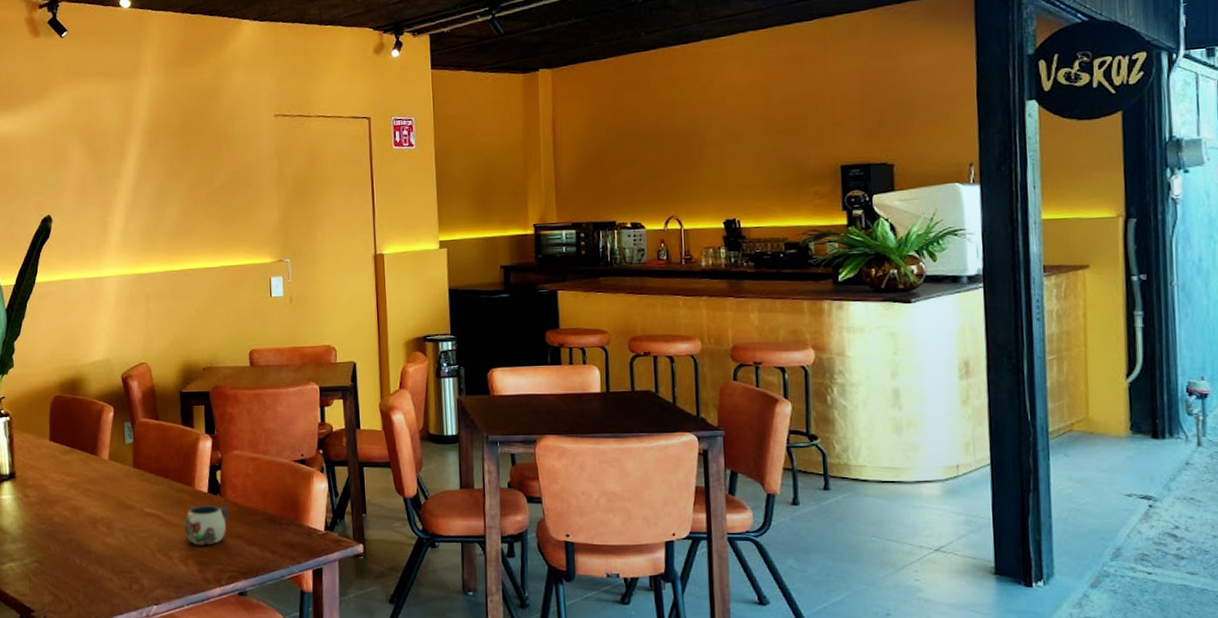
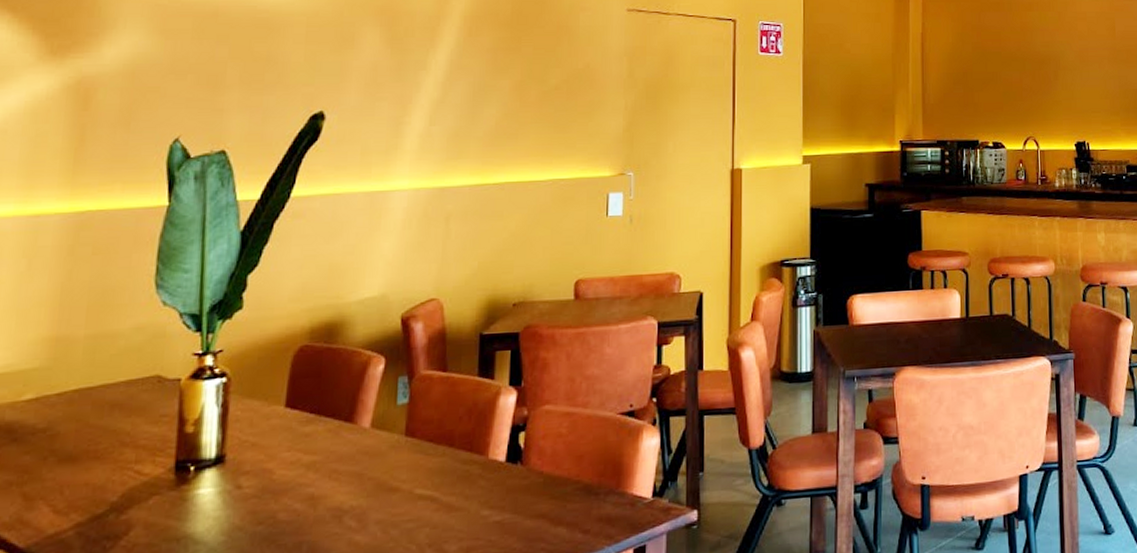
mug: present [184,505,229,545] -> none [469,478,531,532]

